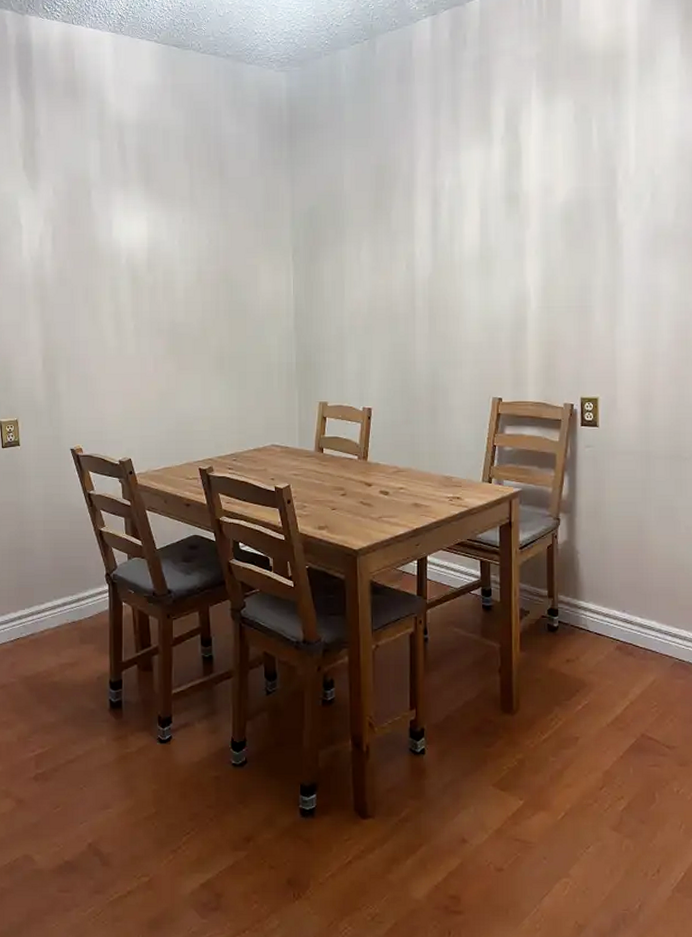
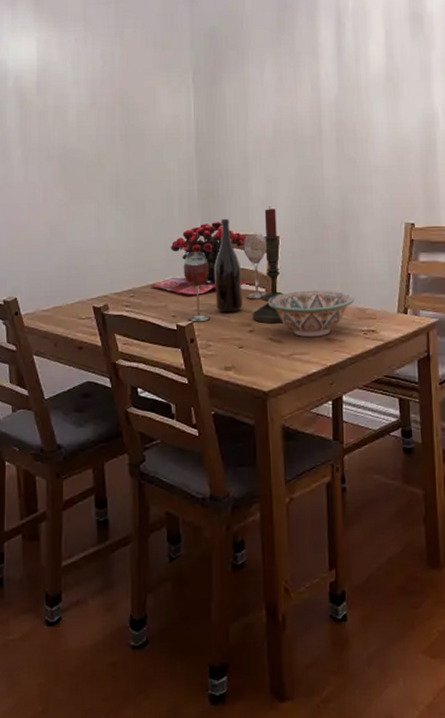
flower arrangement: none [251,393,346,460] -> present [150,222,253,295]
wineglass: none [281,420,306,485] -> present [183,252,210,322]
wine bottle: none [310,390,336,477] -> present [214,218,243,313]
wineglass: none [338,404,359,466] -> present [243,233,267,299]
candle: none [345,379,375,488] -> present [253,206,284,324]
decorative bowl: none [359,458,442,502] -> present [267,290,355,338]

